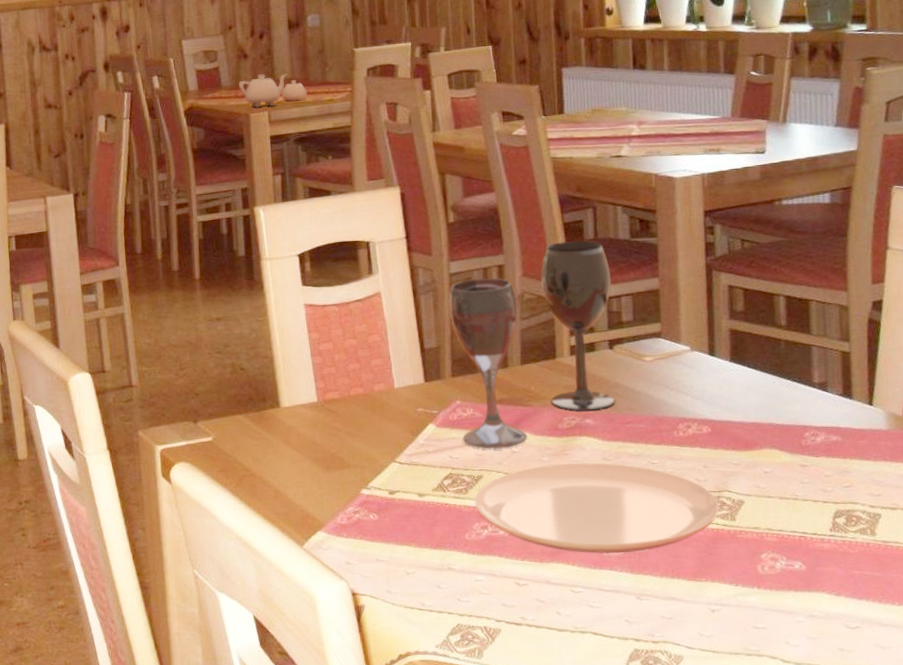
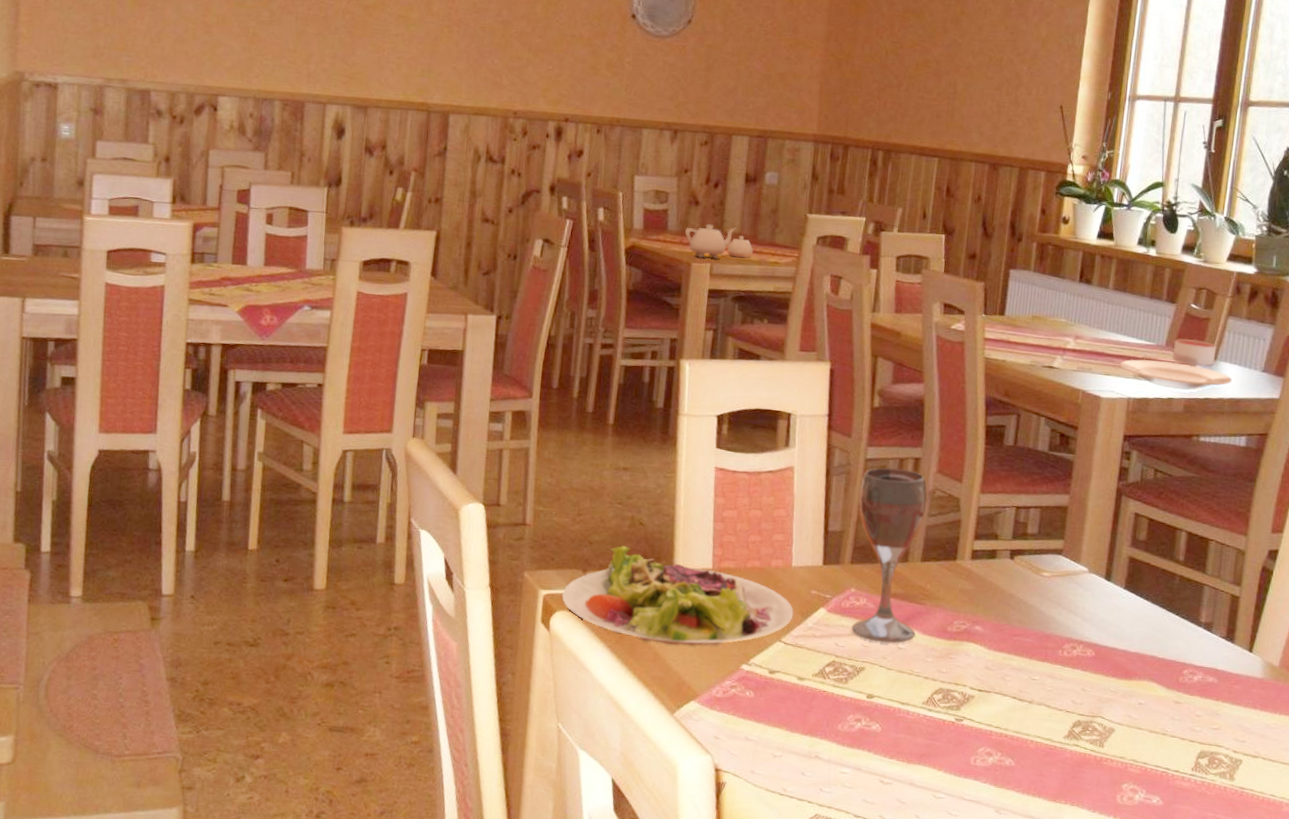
salad plate: none [177,392,404,480] -> present [562,546,794,646]
plate: present [475,463,719,553] -> none [853,665,1090,765]
wine glass: present [540,241,616,411] -> none [944,443,1024,618]
plate: none [687,131,805,159] -> present [1119,359,1232,391]
candle: none [739,105,785,132] -> present [1172,338,1217,368]

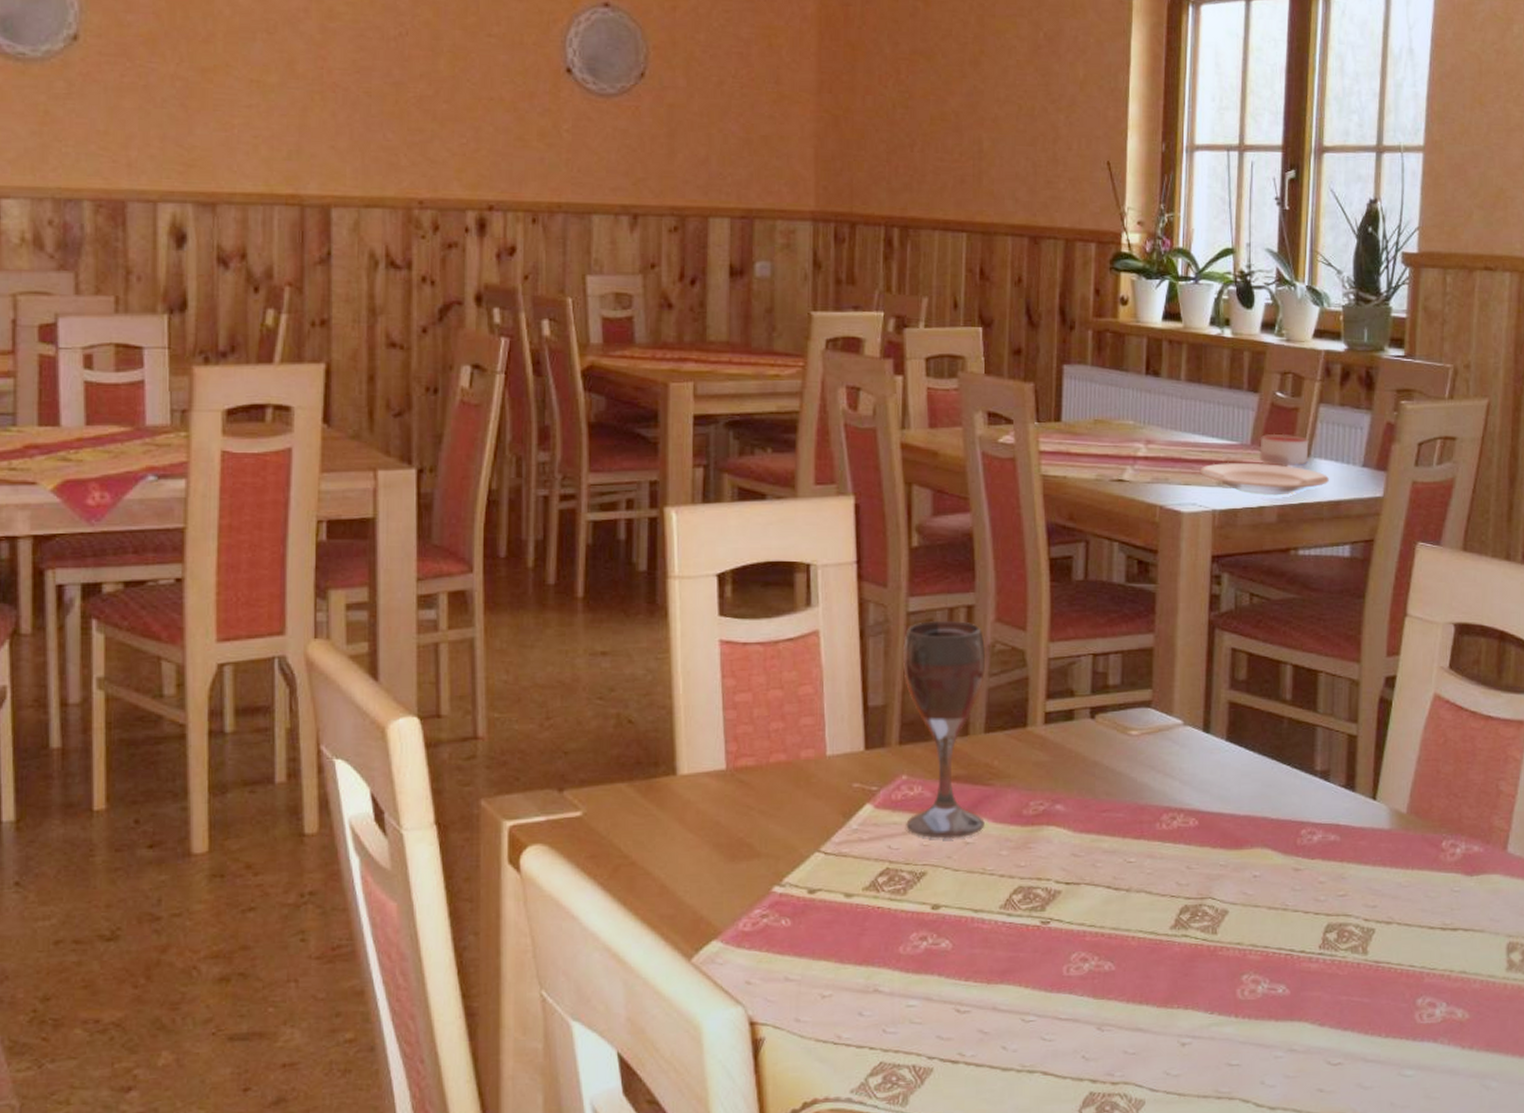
salad plate: present [562,546,794,646] -> none [533,752,833,872]
teapot: present [685,224,737,259] -> none [658,332,724,376]
sugar bowl: present [727,236,754,259] -> none [713,344,747,373]

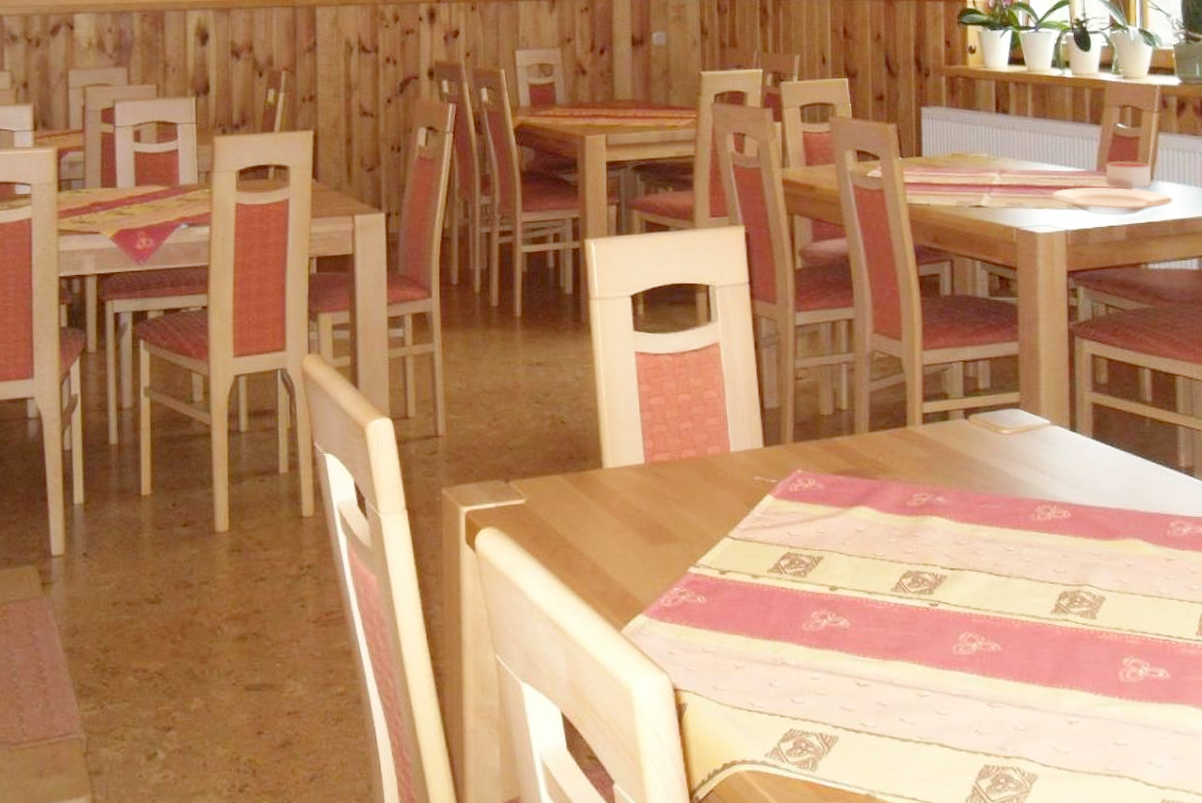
cup: present [902,620,985,839] -> none [792,332,873,527]

